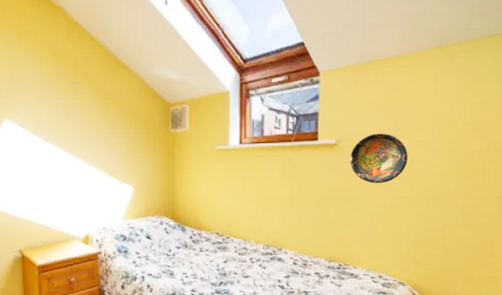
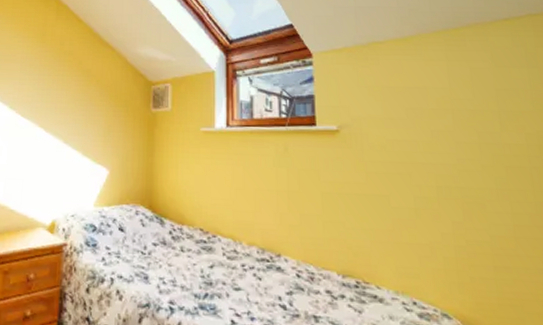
decorative plate: present [350,133,408,184] -> none [356,120,429,180]

